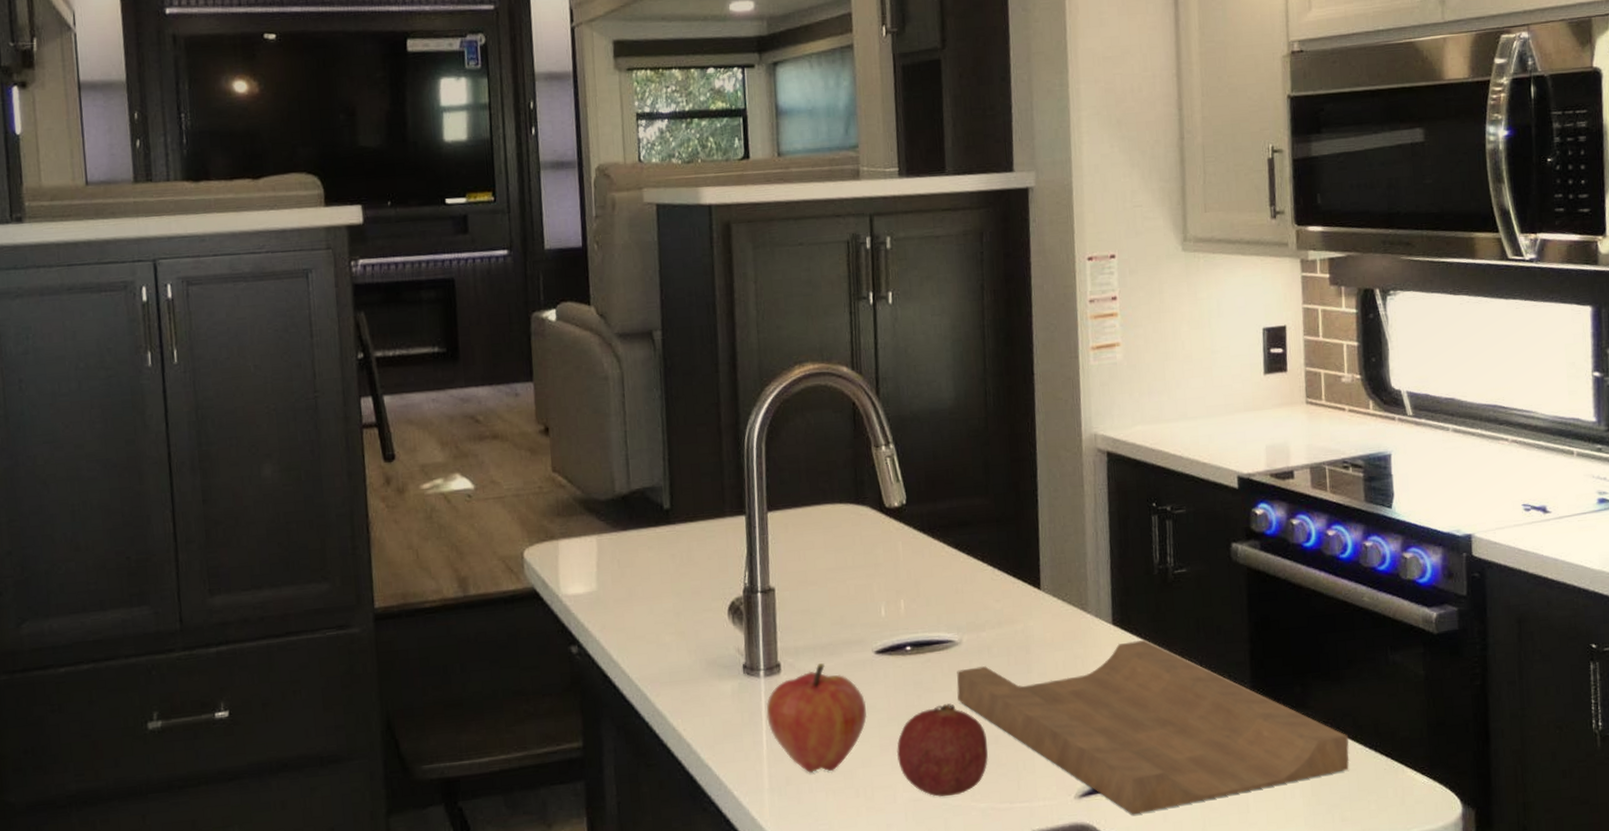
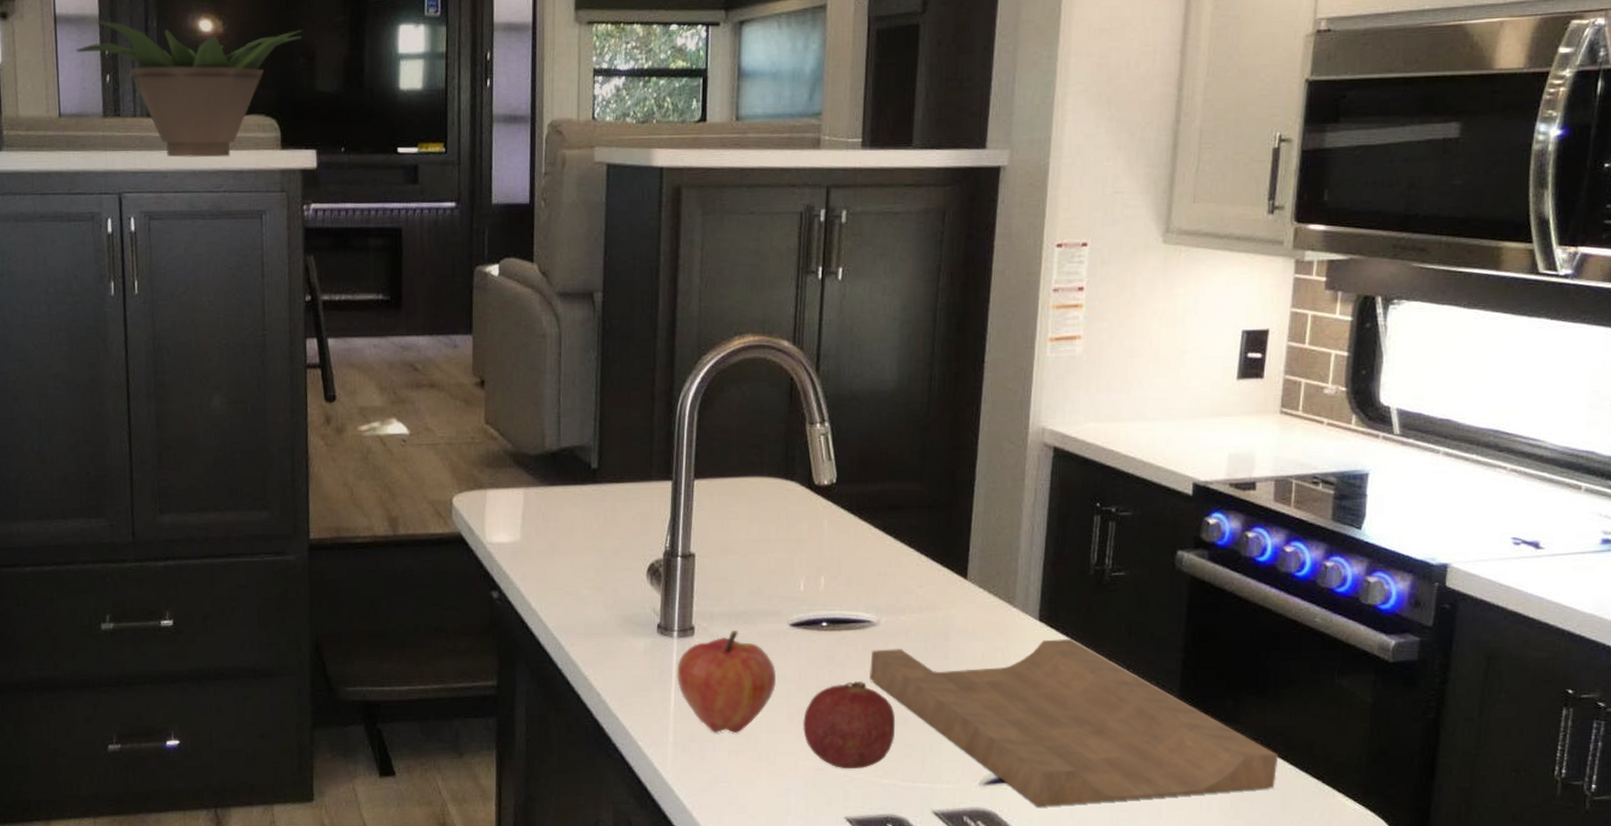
decorative plant: none [102,85,342,220] -> present [76,20,303,158]

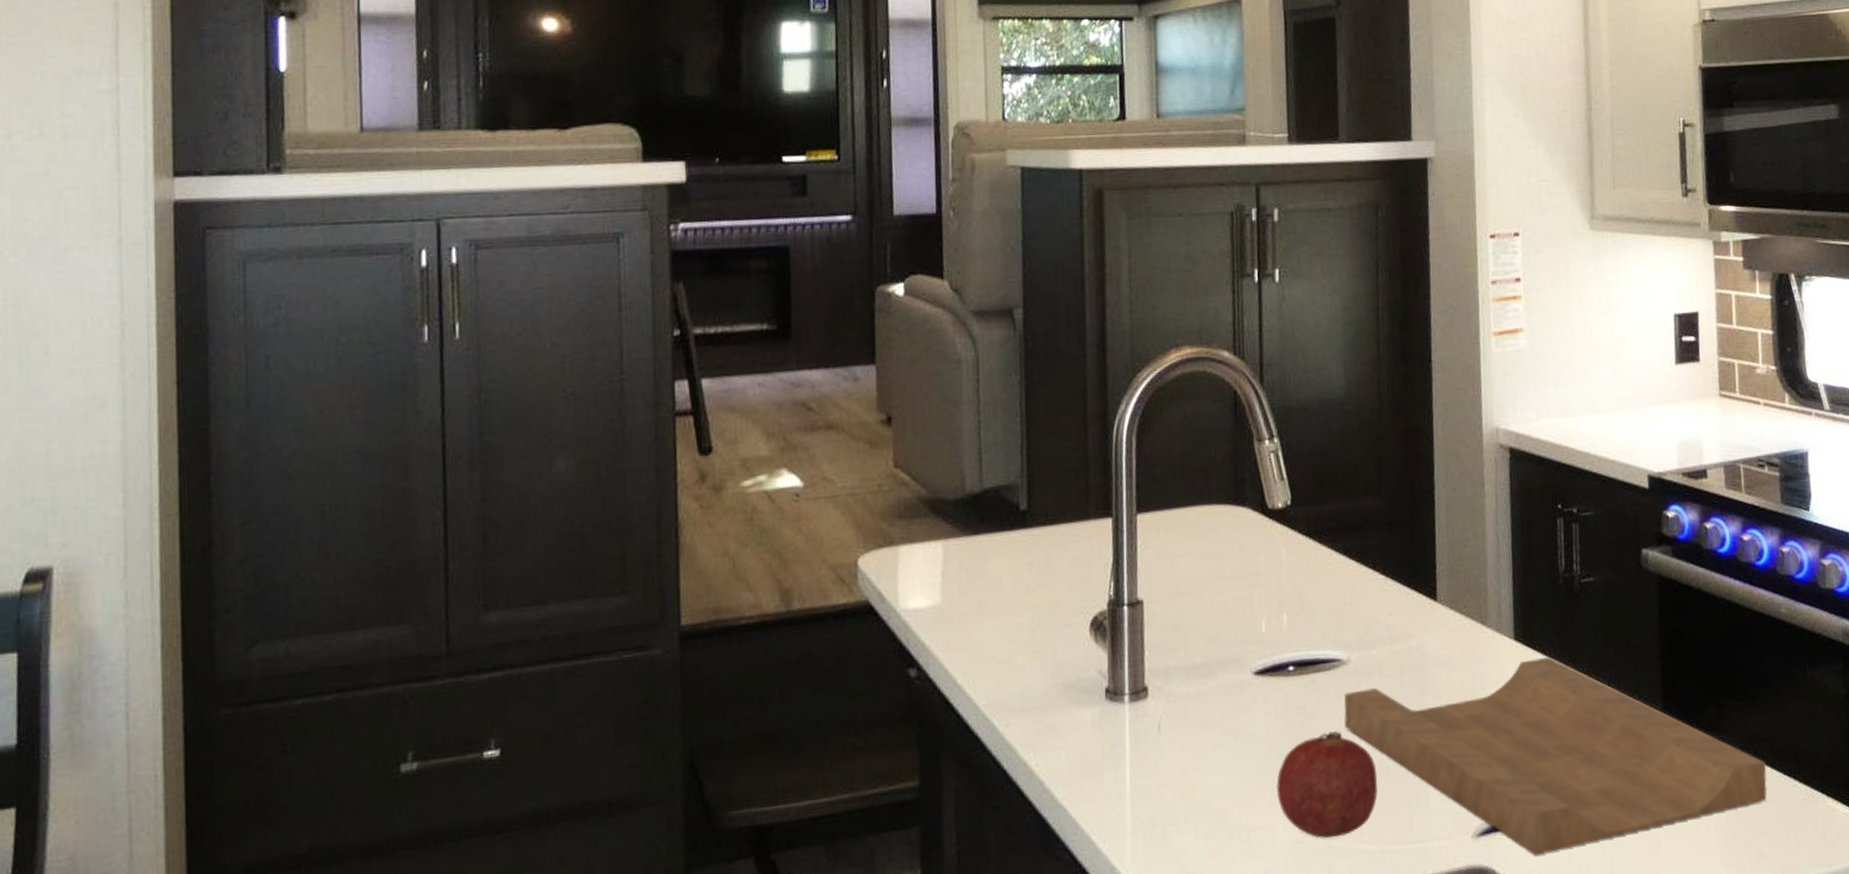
decorative plant: present [76,20,303,158] -> none [384,19,668,175]
fruit: present [677,630,777,734] -> none [1130,686,1244,813]

